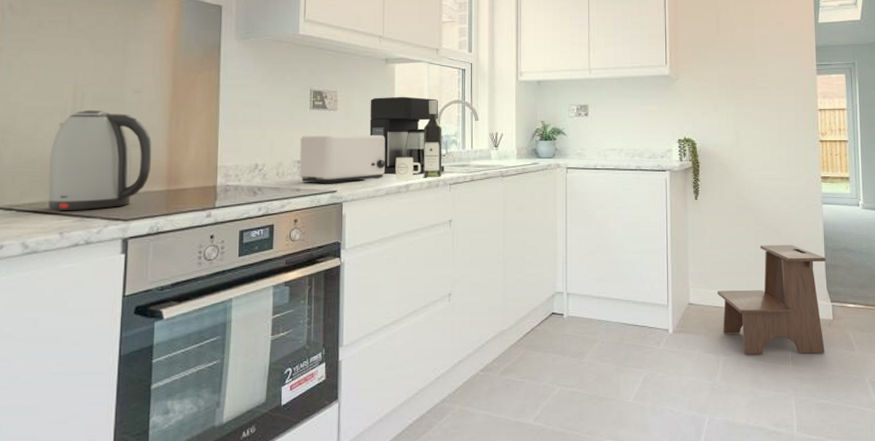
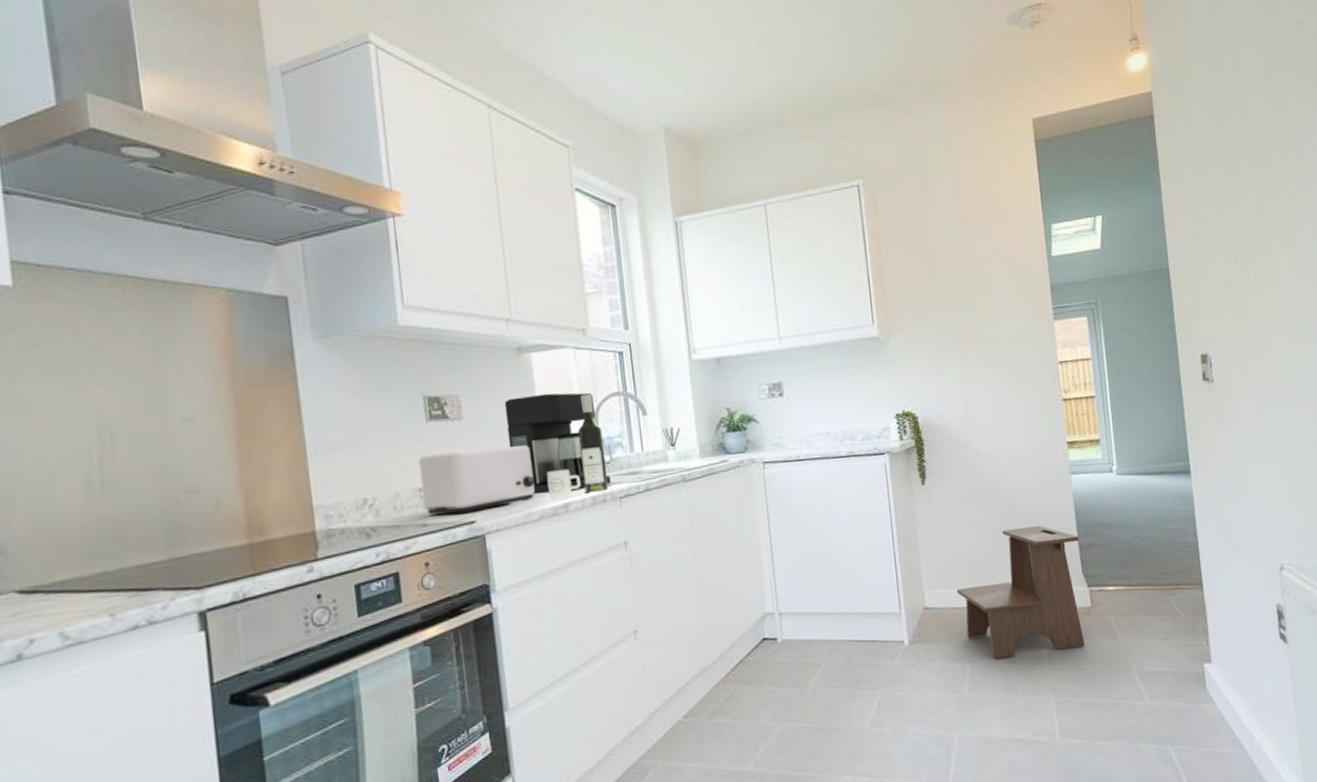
kettle: present [48,110,152,211] -> none [78,449,223,588]

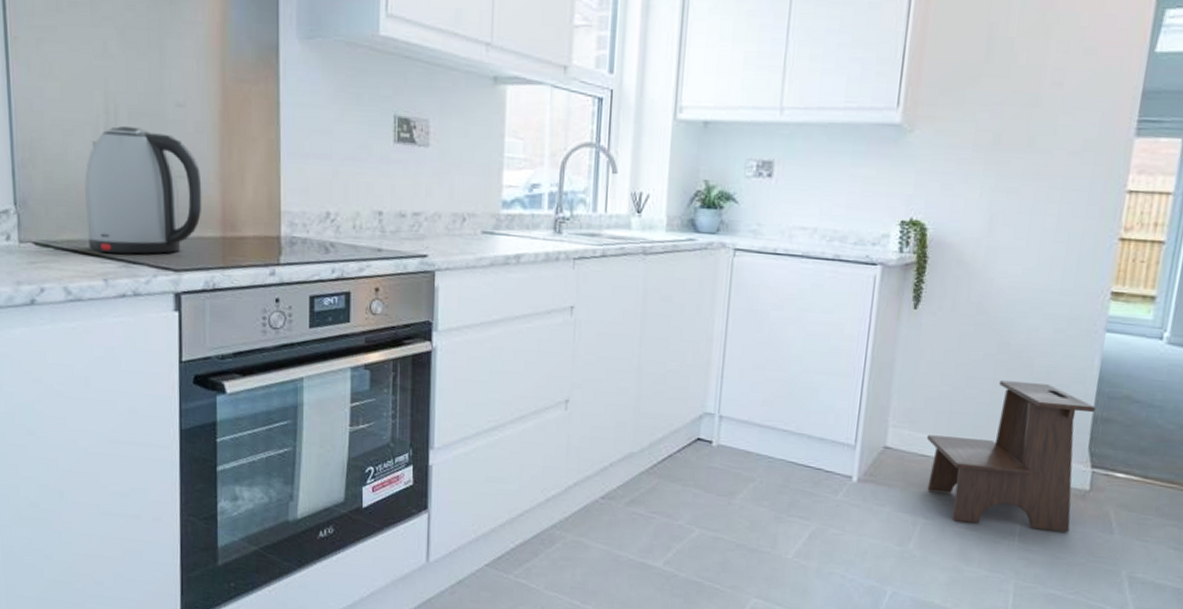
kettle: none [78,449,223,588] -> present [85,126,202,255]
toaster: present [418,445,535,515] -> none [381,178,491,246]
coffee maker: present [504,392,611,495] -> none [470,131,567,244]
mug: present [546,468,582,500] -> none [502,216,537,249]
bottle: present [577,394,608,493] -> none [539,139,567,249]

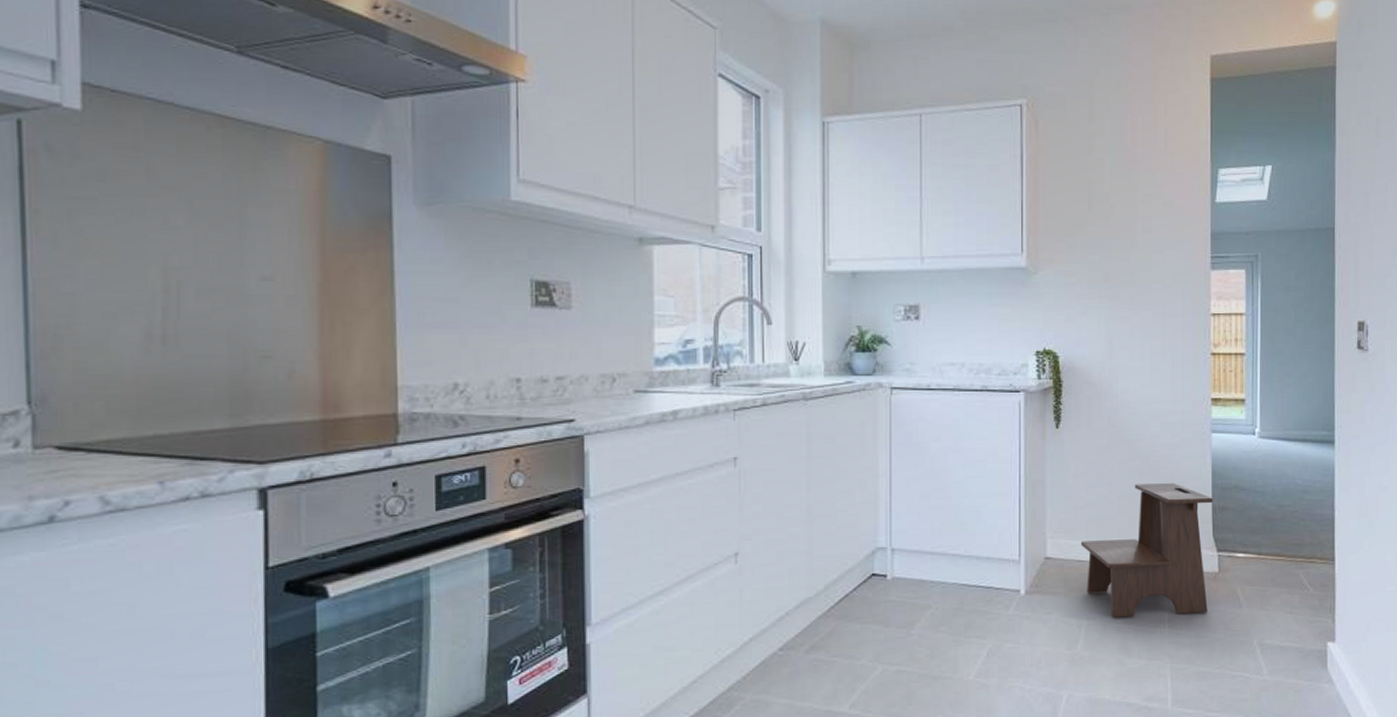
kettle: present [85,126,202,255] -> none [133,305,296,451]

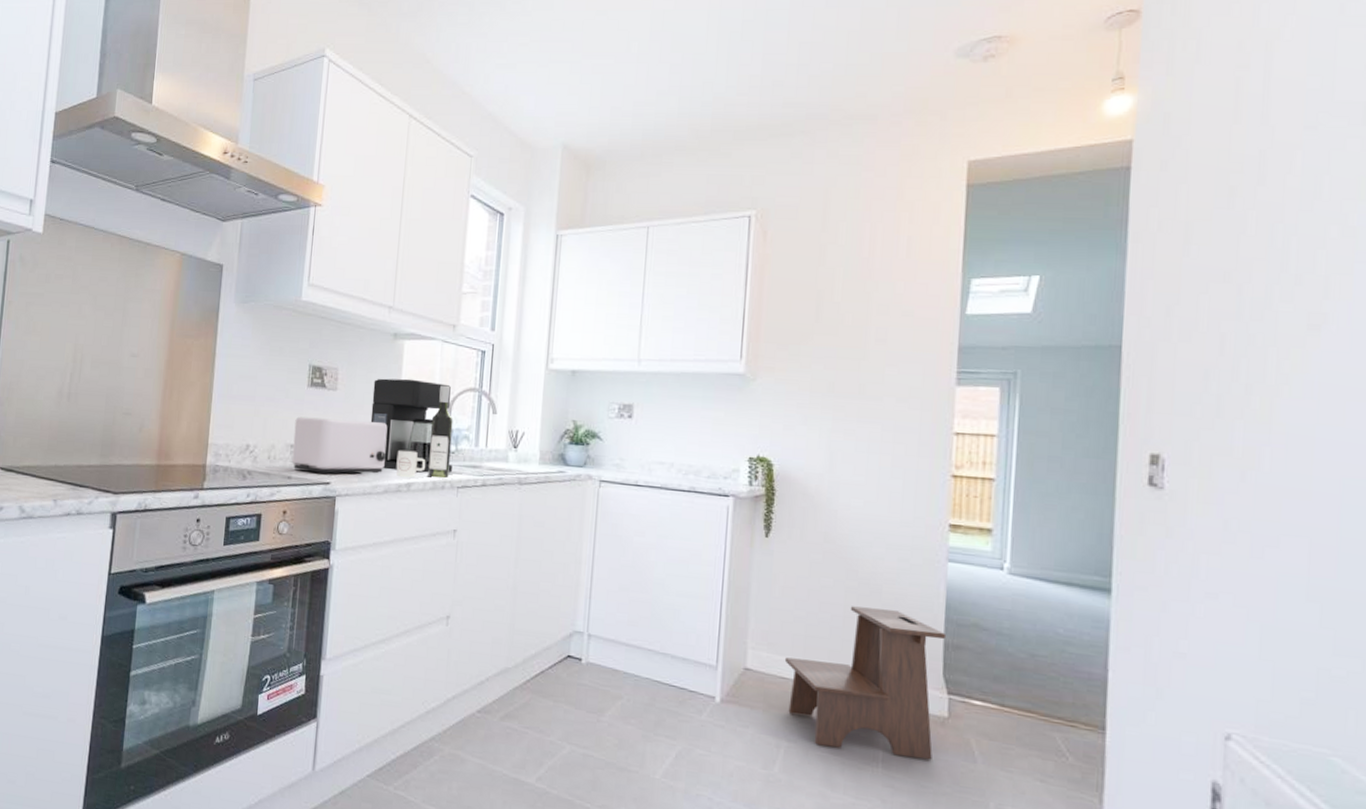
toaster: none [519,343,642,411] -> present [292,416,388,475]
coffee maker: none [618,290,725,399] -> present [370,378,452,474]
mug: none [657,373,694,405] -> present [396,449,426,478]
bottle: none [695,295,722,402] -> present [428,385,454,479]

